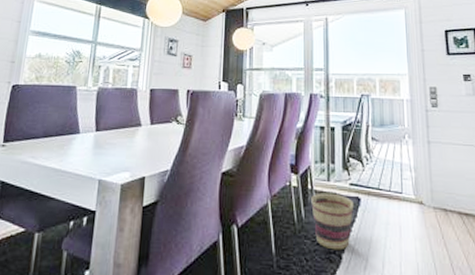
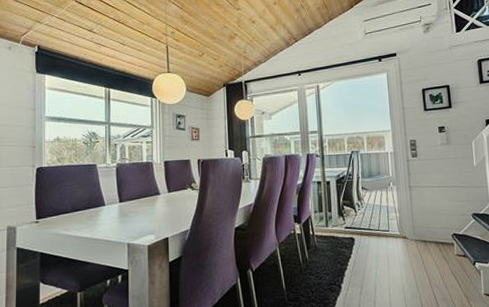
basket: present [311,193,354,250] -> none [313,236,350,282]

